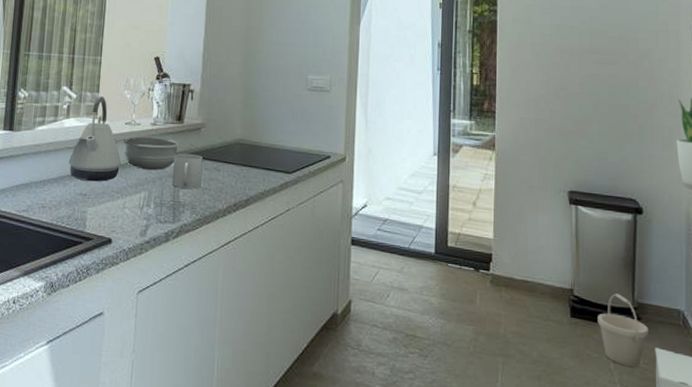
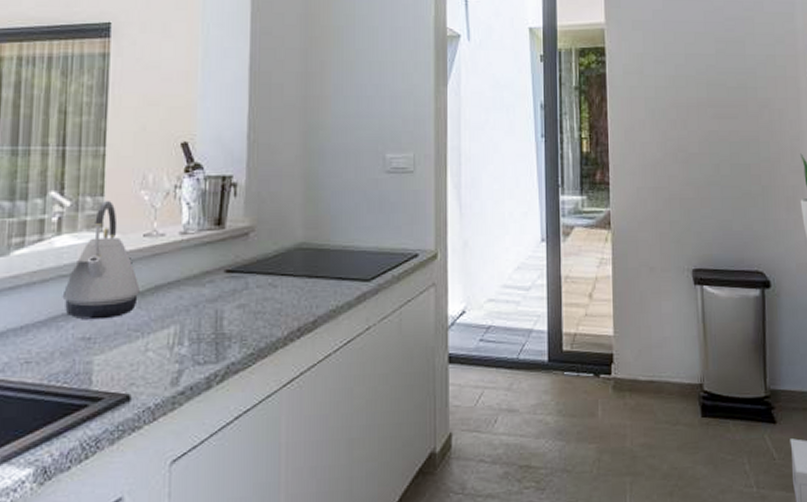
bowl: present [124,137,181,170] -> none [142,251,222,295]
mug: present [172,153,203,189] -> none [213,267,253,315]
bucket: present [597,293,648,367] -> none [729,382,783,465]

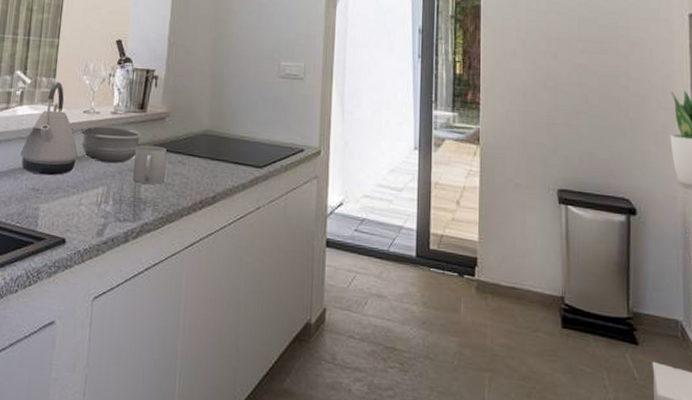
bowl: none [142,251,222,295] -> present [81,127,143,163]
mug: none [213,267,253,315] -> present [133,145,167,185]

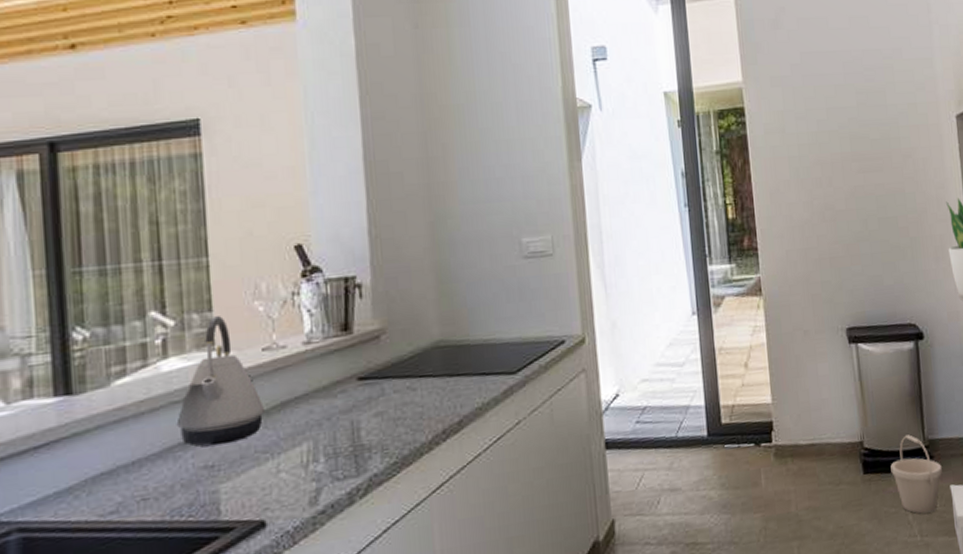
bowl: present [81,127,143,163] -> none [263,359,353,411]
mug: present [133,145,167,185] -> none [345,373,392,426]
bucket: none [590,302,645,383] -> present [890,435,942,514]

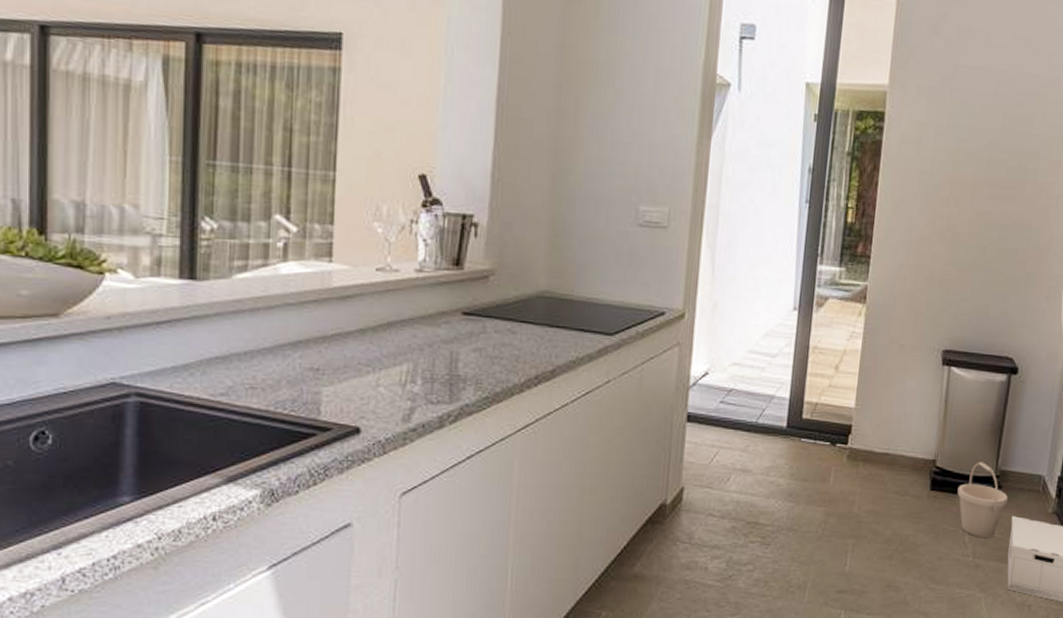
kettle: present [178,316,264,447] -> none [290,230,372,352]

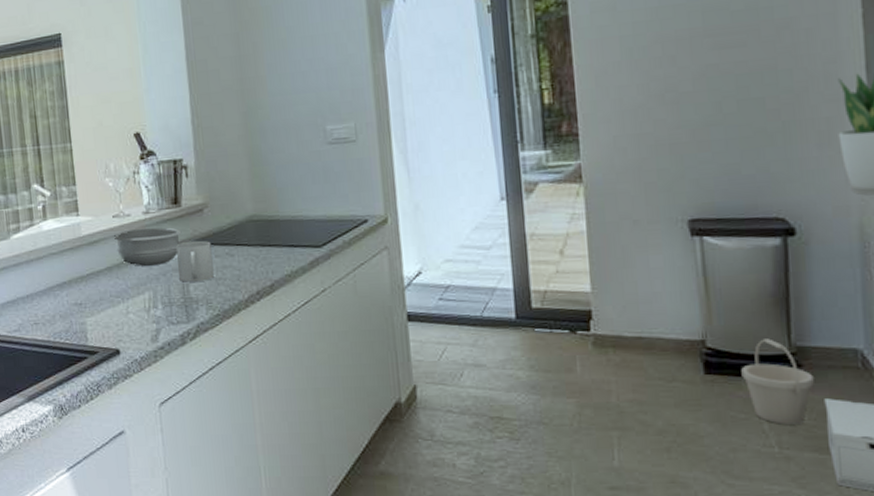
bowl: none [374,288,459,334] -> present [114,227,182,266]
mug: none [448,310,492,358] -> present [176,240,214,282]

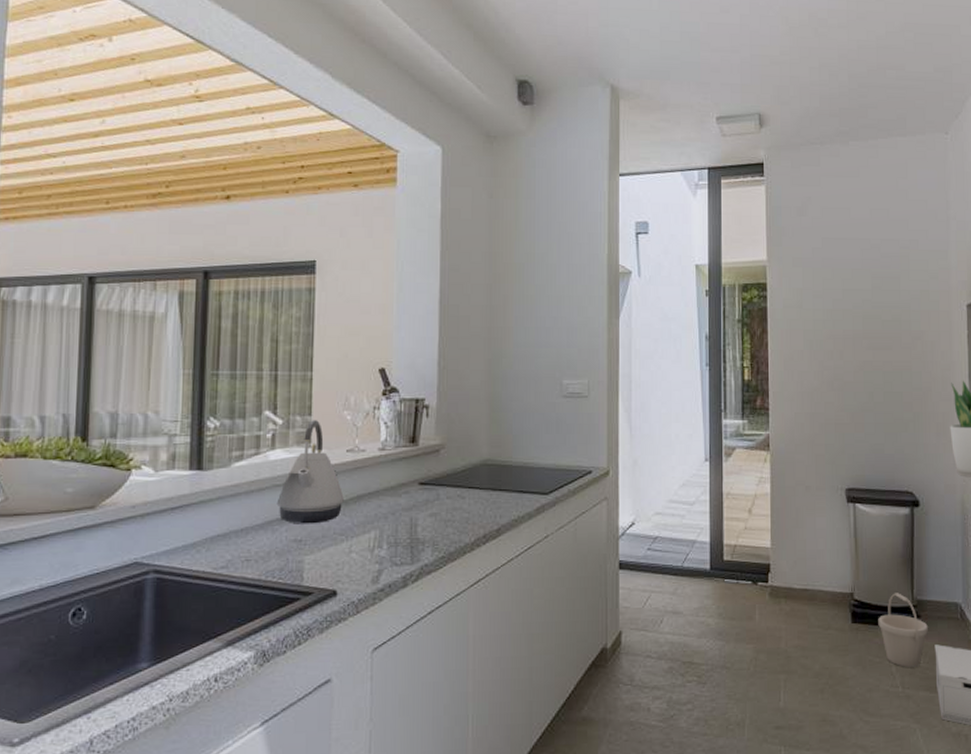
kettle: none [55,189,116,289] -> present [278,420,344,524]
bowl: present [114,227,182,266] -> none [346,466,416,504]
mug: present [176,240,214,282] -> none [408,480,444,522]

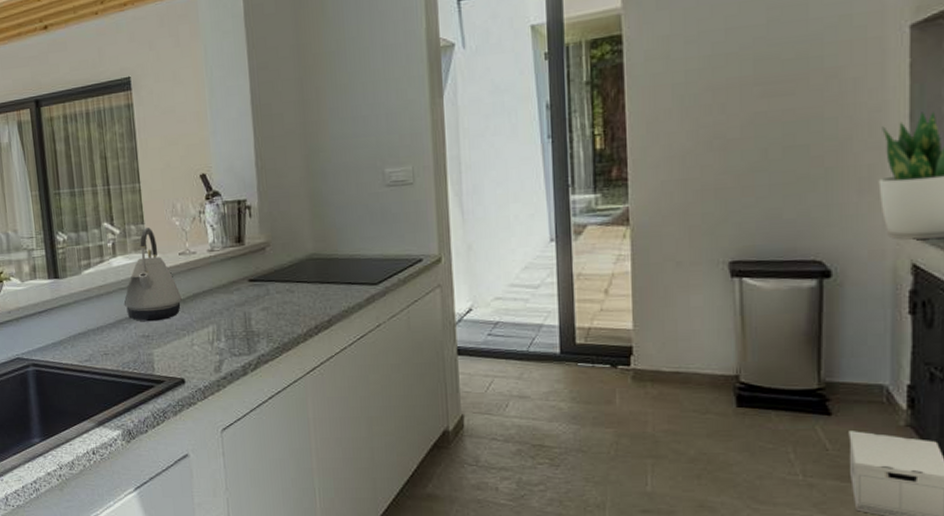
bucket: present [878,593,928,667] -> none [772,374,840,454]

